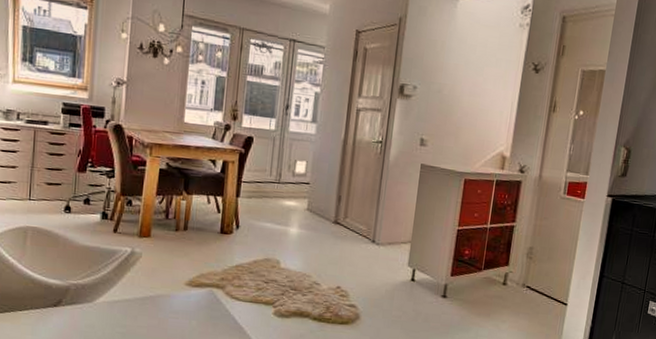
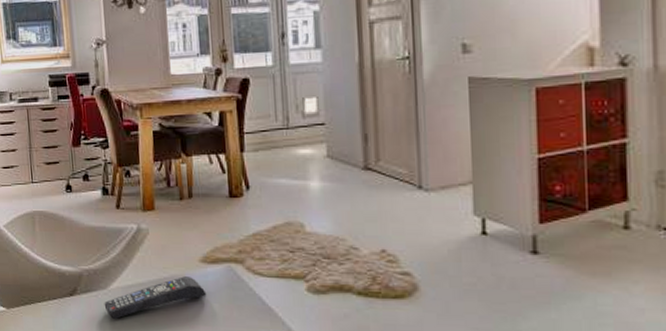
remote control: none [87,296,187,330] -> present [104,276,207,319]

